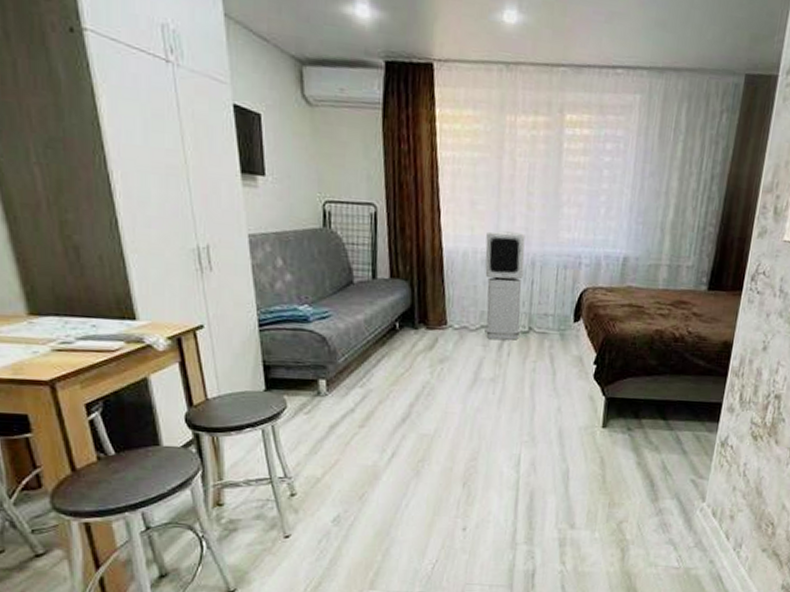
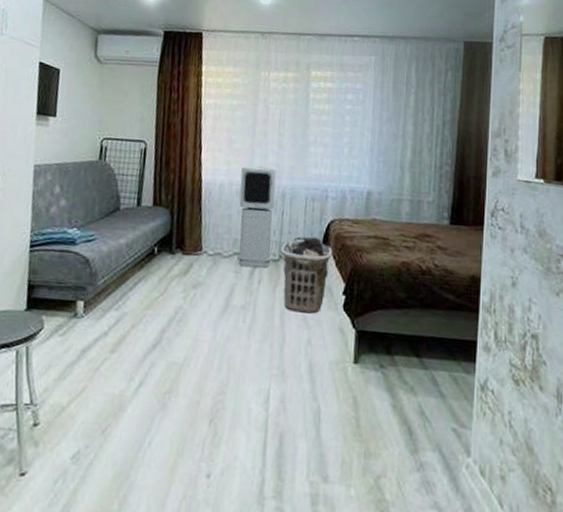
clothes hamper: none [529,307,584,384] -> present [279,236,332,314]

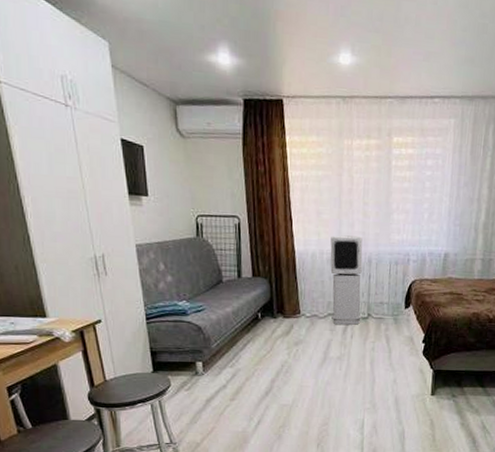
clothes hamper: present [279,236,332,314] -> none [368,296,414,360]

